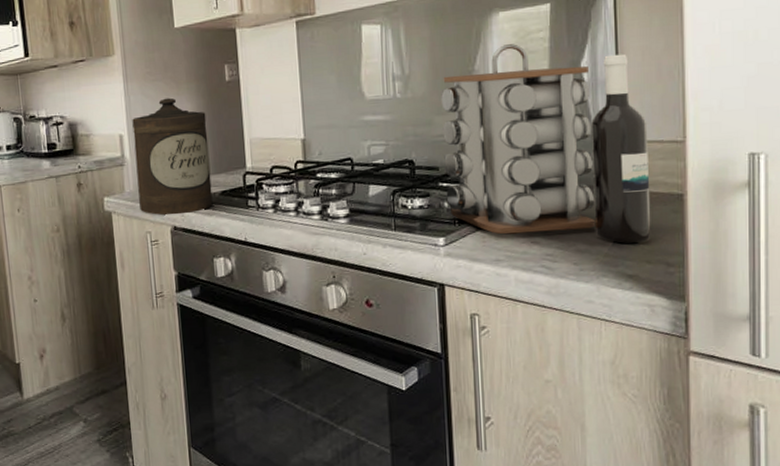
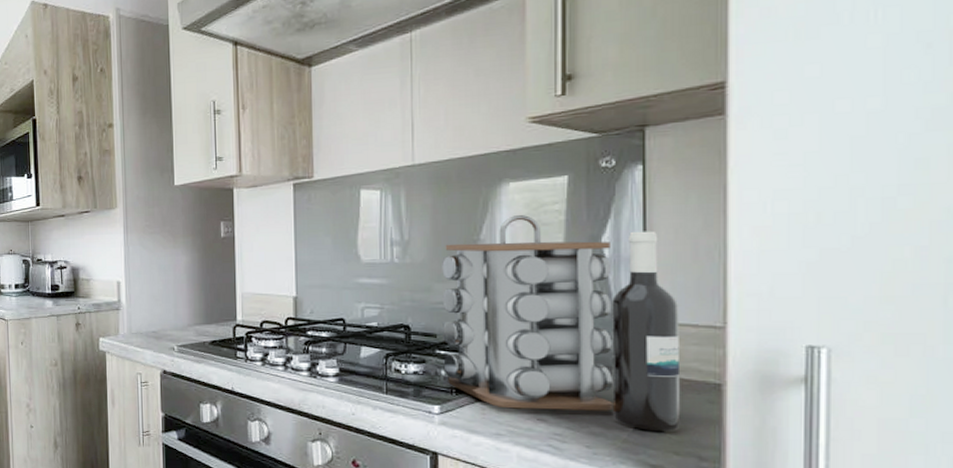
canister: present [132,97,213,216] -> none [130,250,202,360]

